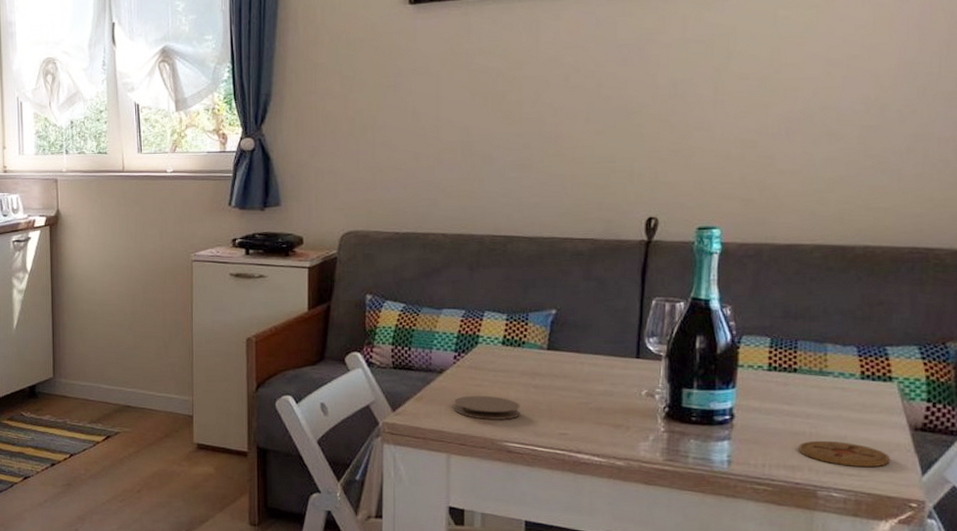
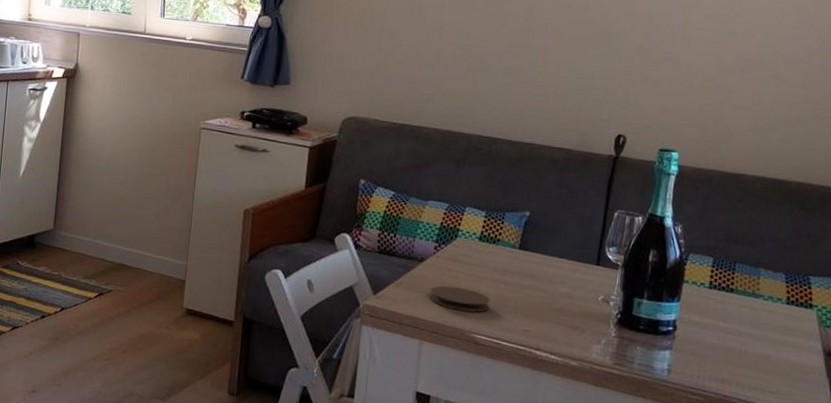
coaster: present [799,440,890,468] -> none [729,357,805,387]

